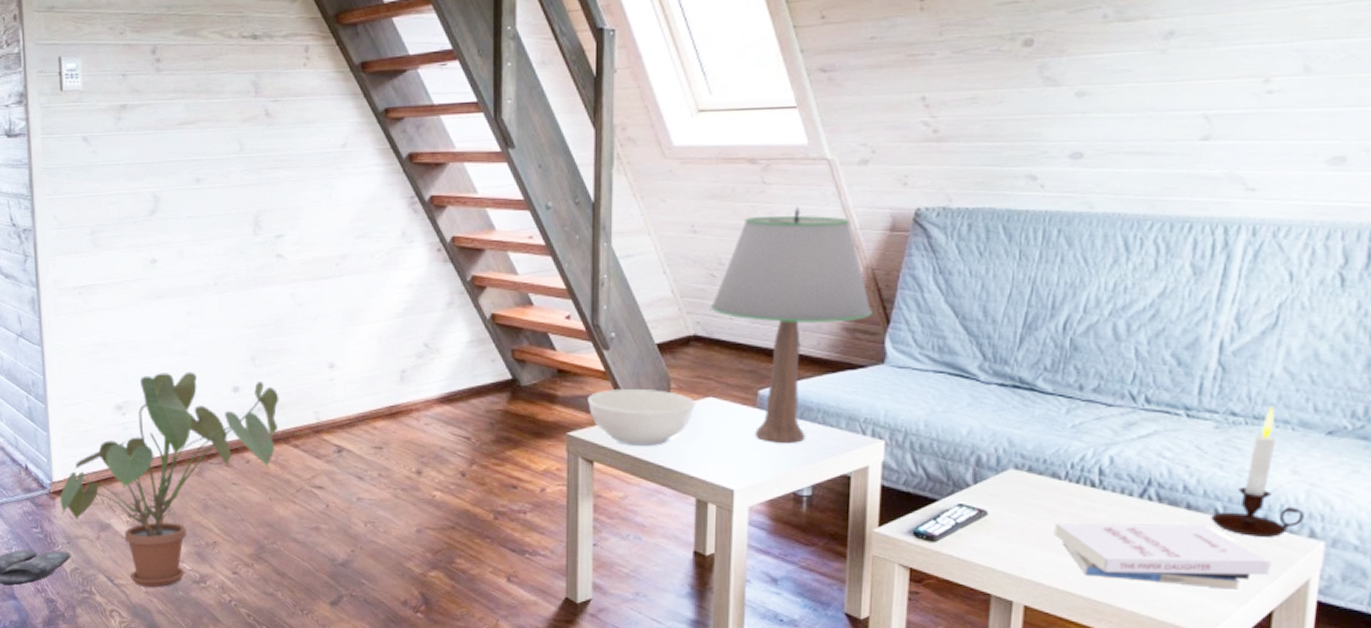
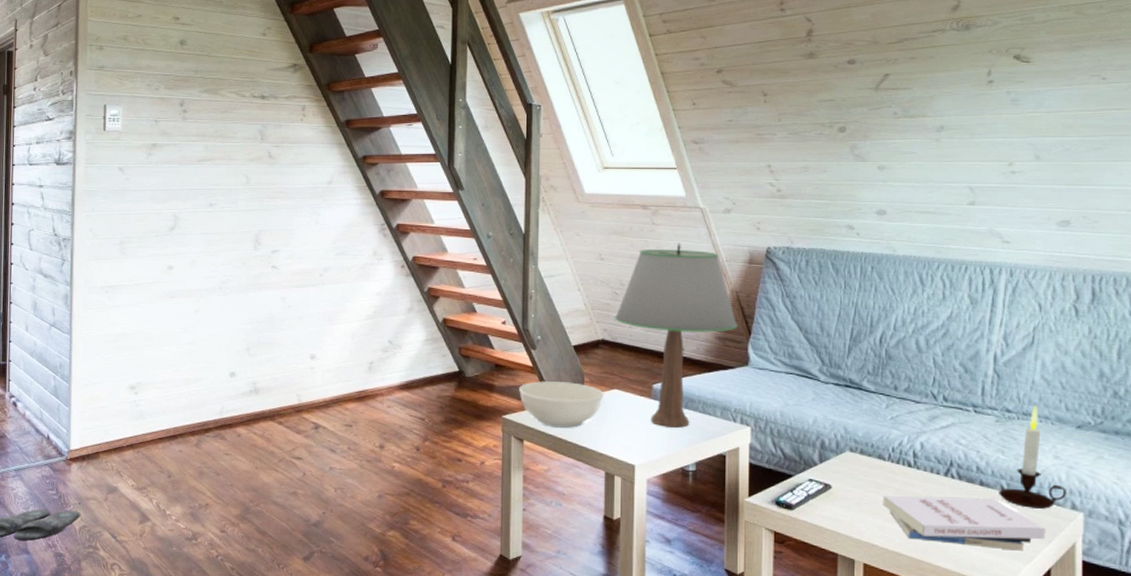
house plant: present [60,371,279,587] -> none [75,359,268,543]

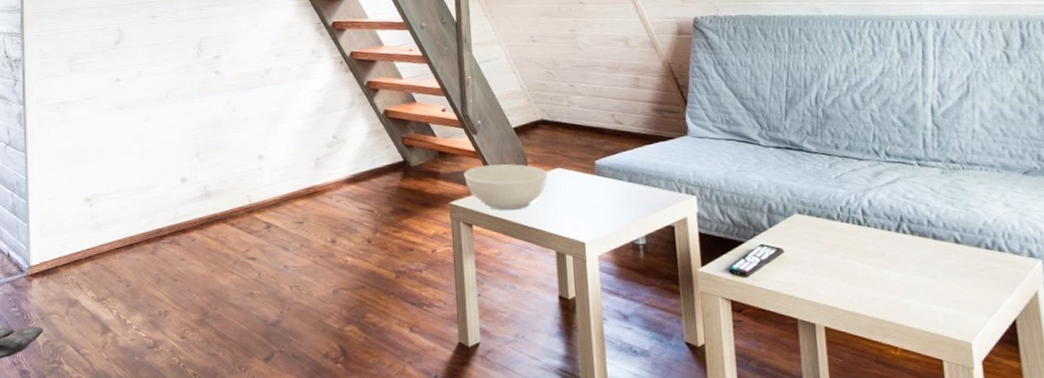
table lamp: present [614,243,738,428] -> none [551,19,673,203]
books: present [882,496,1046,551] -> none [836,252,1007,303]
candle: present [999,405,1066,509] -> none [953,154,1022,259]

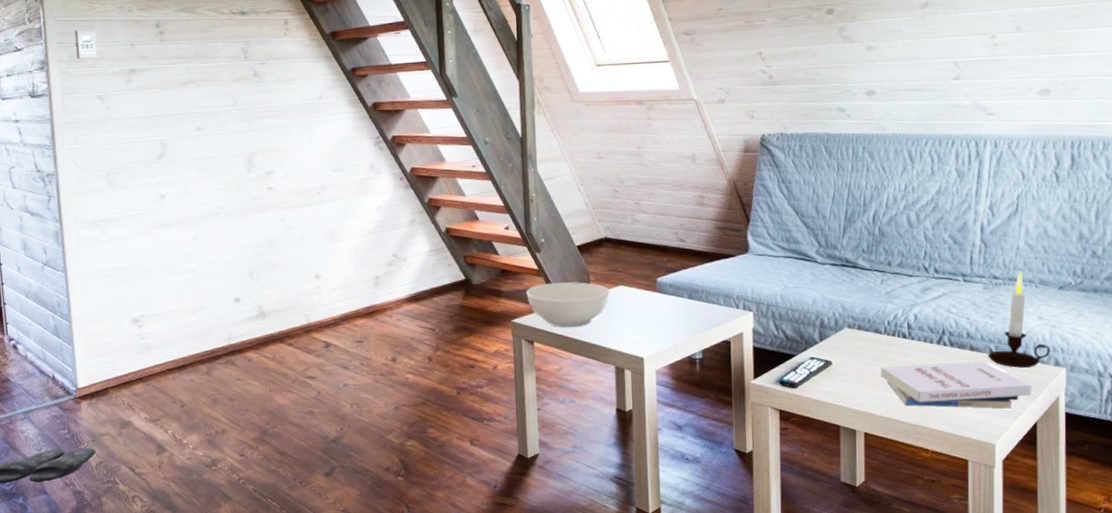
books: none [836,252,1007,303] -> present [880,362,1032,409]
candle: none [953,154,1022,259] -> present [988,270,1050,368]

